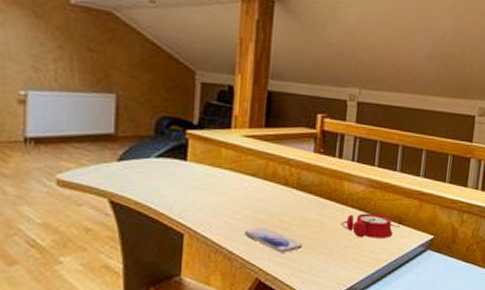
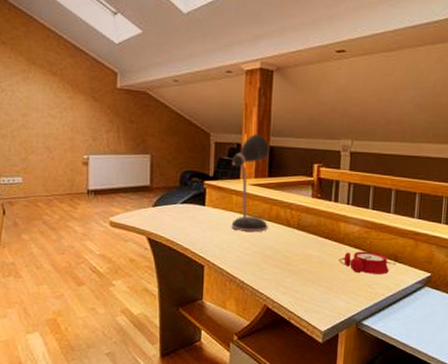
desk lamp: none [219,75,267,193] -> present [231,134,269,233]
smartphone: present [244,227,304,253] -> none [253,261,305,284]

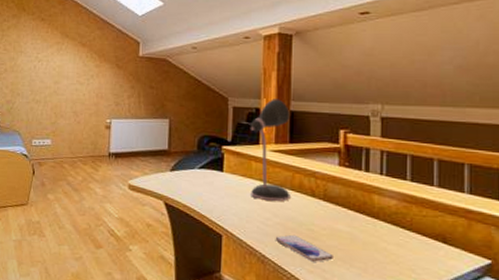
smartphone: none [253,261,305,284] -> present [275,234,335,262]
alarm clock: present [338,251,396,274] -> none [373,228,445,258]

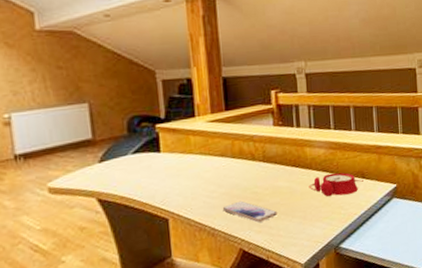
desk lamp: present [250,99,290,202] -> none [183,66,232,174]
alarm clock: none [373,228,445,258] -> present [309,172,363,197]

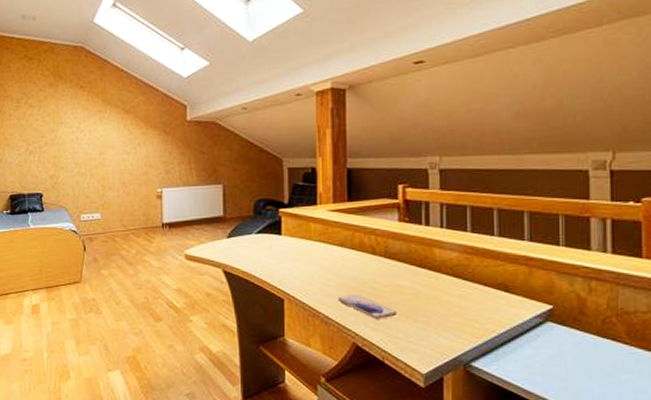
alarm clock: present [309,172,363,197] -> none [436,280,507,307]

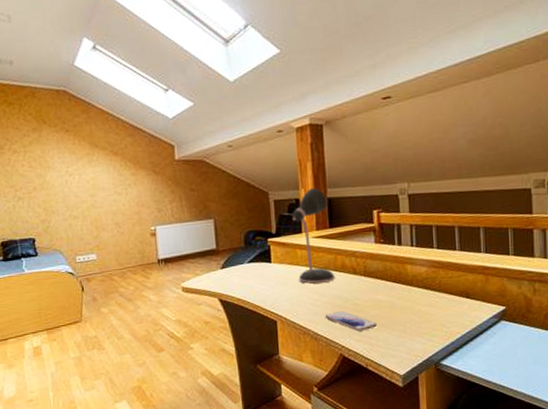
desk lamp: none [306,157,351,262] -> present [291,188,335,284]

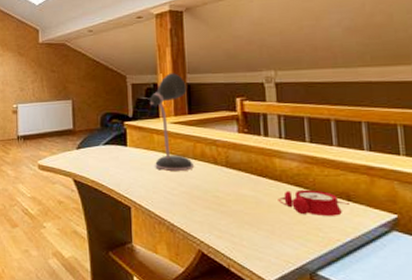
smartphone: present [325,310,378,332] -> none [182,202,242,227]
alarm clock: none [409,290,468,314] -> present [278,189,349,216]

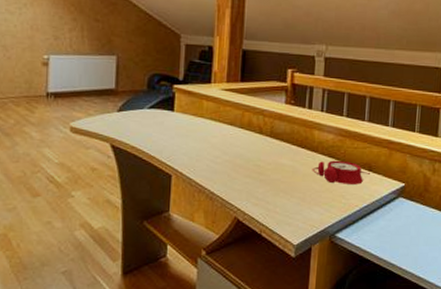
desk lamp: present [149,73,194,172] -> none [201,37,242,140]

